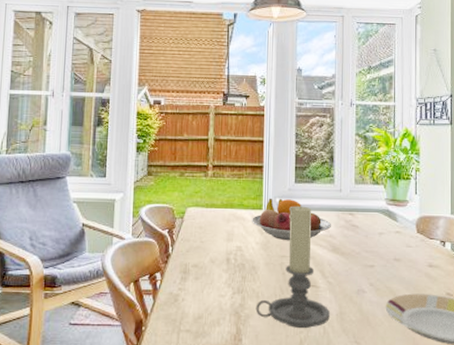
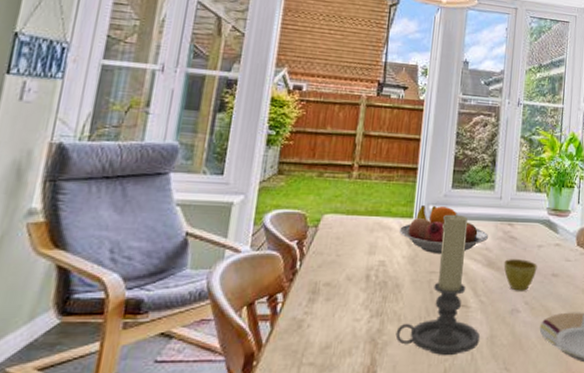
flower pot: none [347,245,380,274] -> present [503,259,538,291]

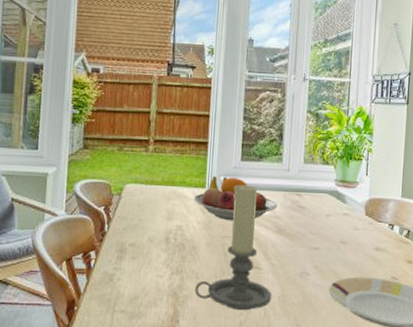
flower pot: present [503,259,538,291] -> none [293,226,326,256]

